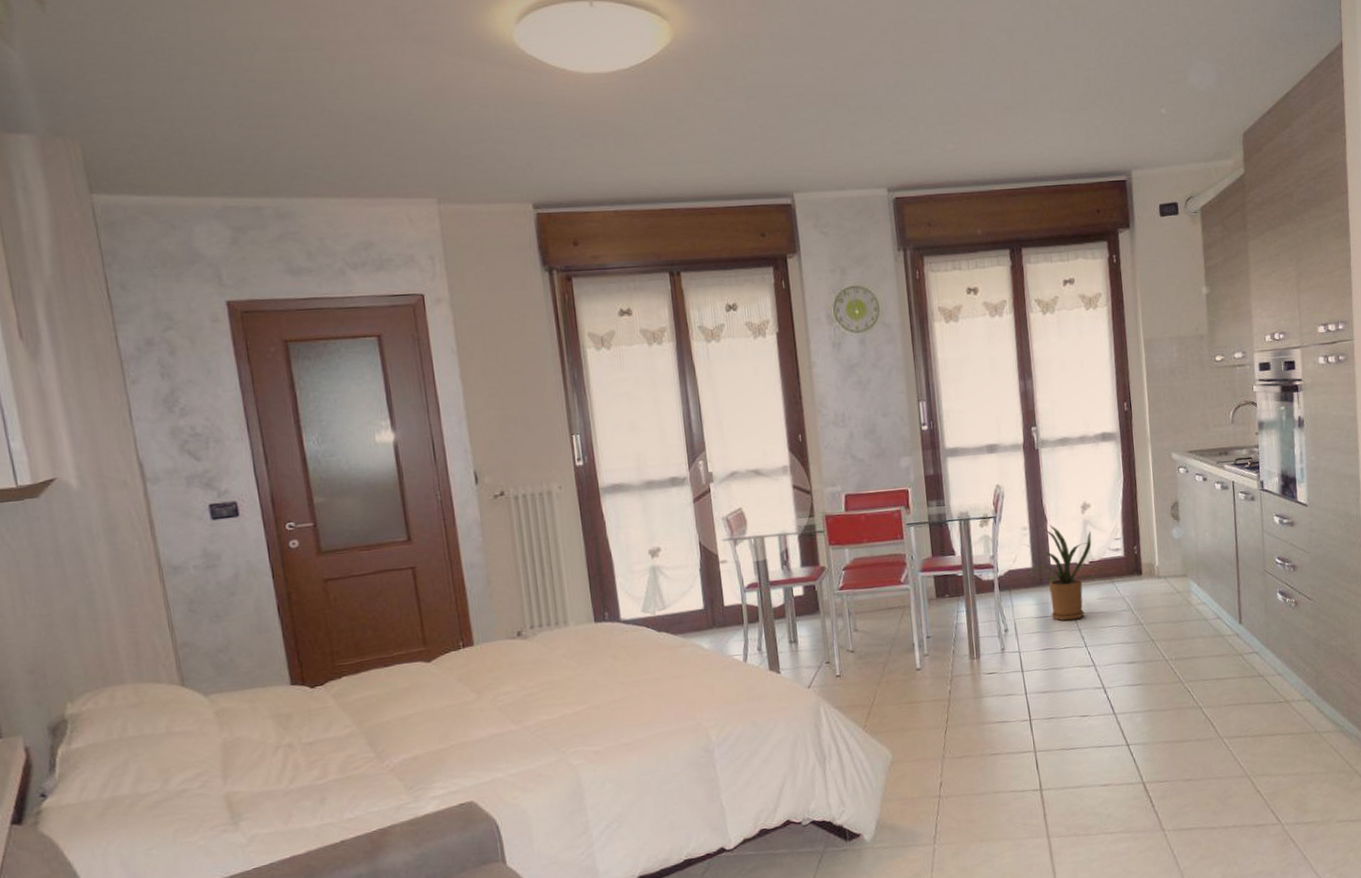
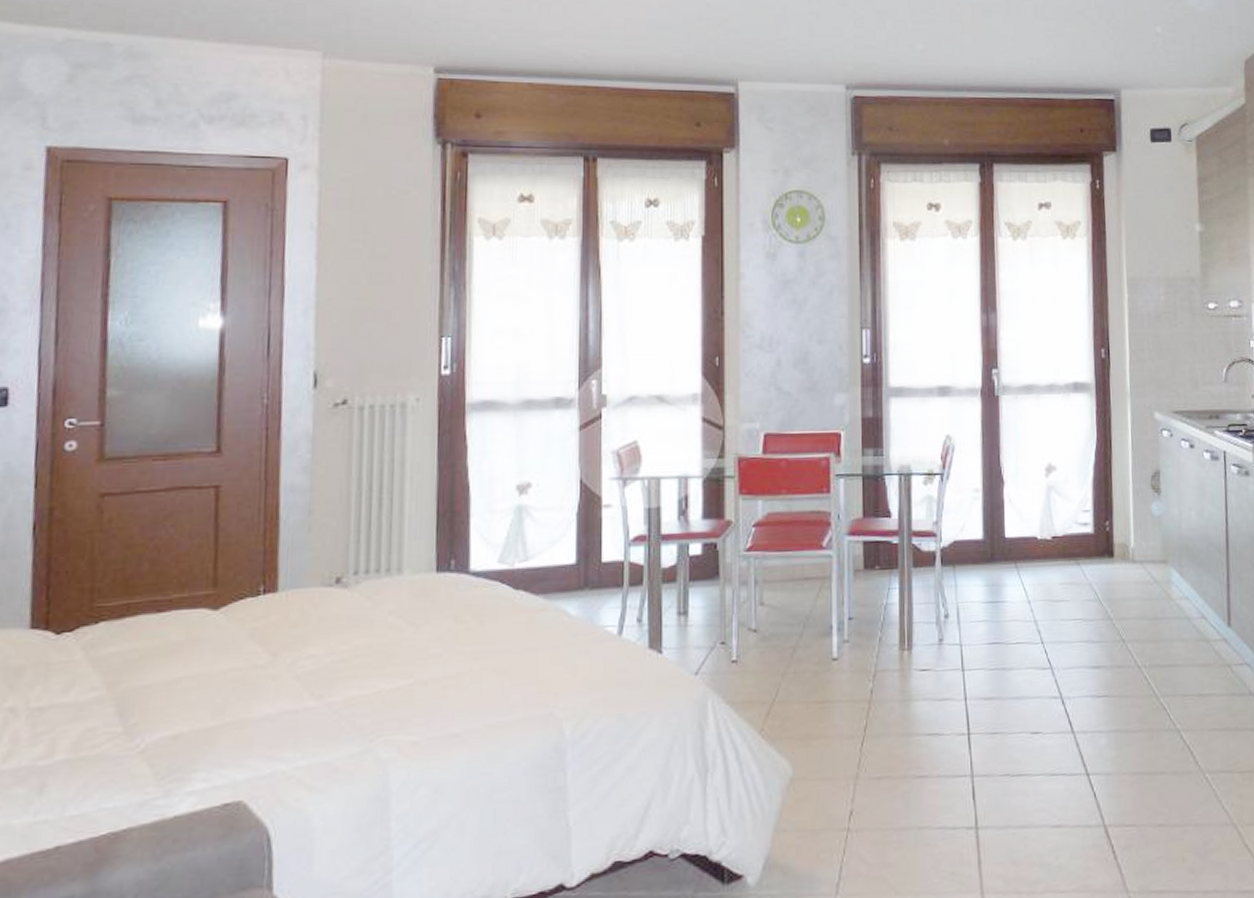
house plant: present [1027,525,1100,621] -> none [978,488,1063,609]

